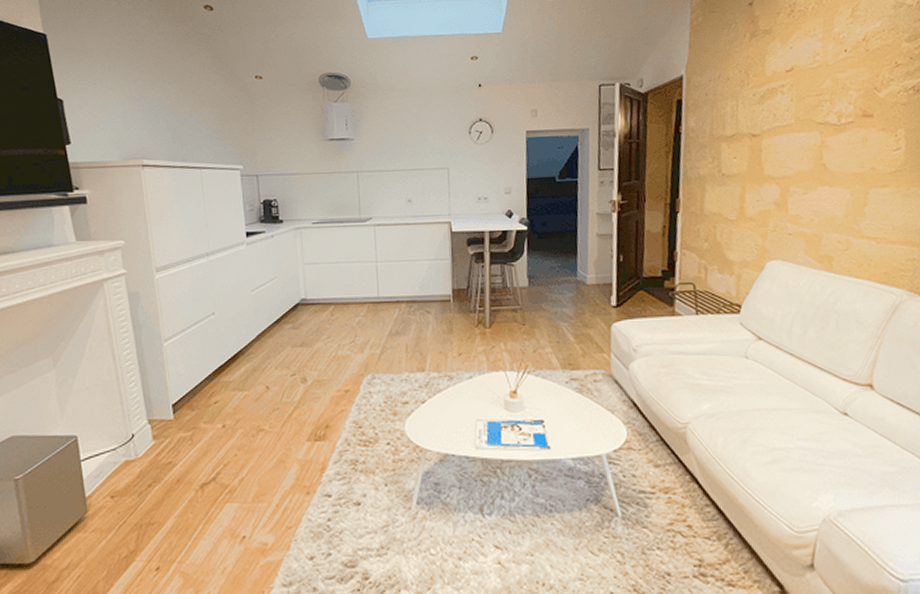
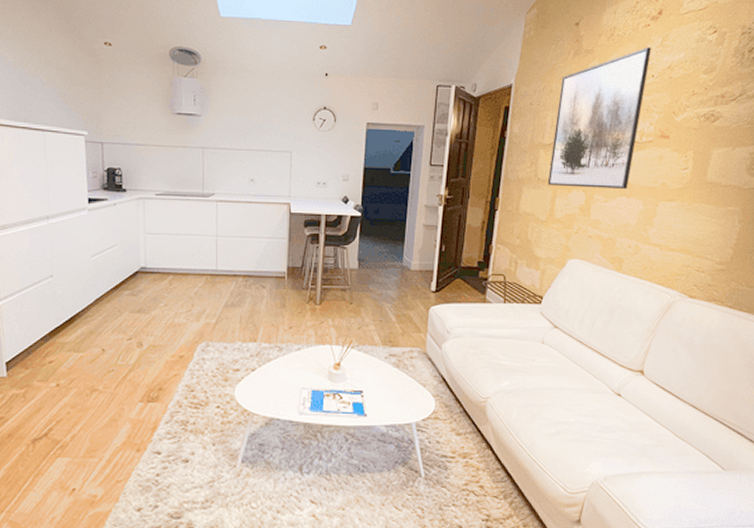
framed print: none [733,20,841,181] -> present [547,47,651,189]

